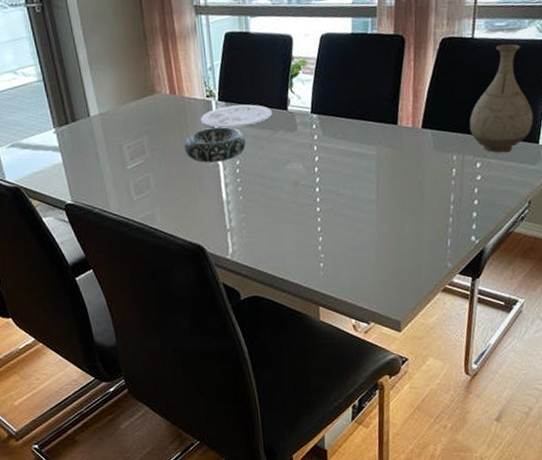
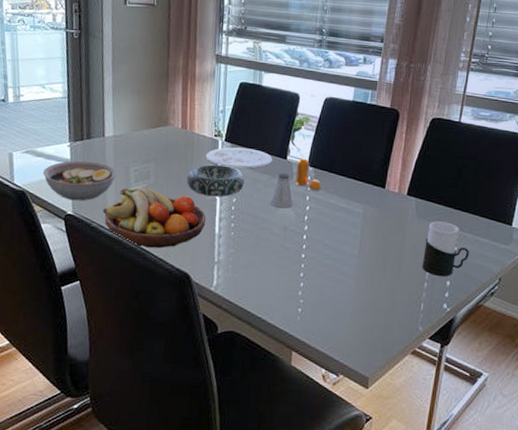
bowl: none [33,144,111,189] -> present [42,160,117,201]
fruit bowl: none [102,163,212,226] -> present [102,186,206,249]
saltshaker: none [276,124,301,163] -> present [270,172,293,208]
pepper shaker: none [299,105,329,139] -> present [295,157,322,190]
cup: none [445,150,495,210] -> present [422,221,469,277]
vase: present [470,43,533,153] -> none [451,131,508,230]

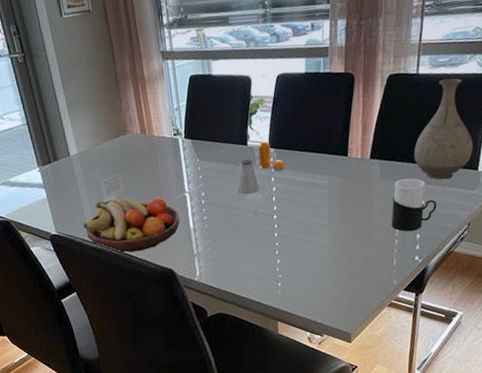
bowl: present [42,160,117,201] -> none [20,181,89,222]
decorative bowl: present [186,164,244,197] -> none [154,162,210,195]
plate: present [205,147,273,168] -> none [168,141,234,164]
vase: none [451,131,508,230] -> present [414,78,473,180]

